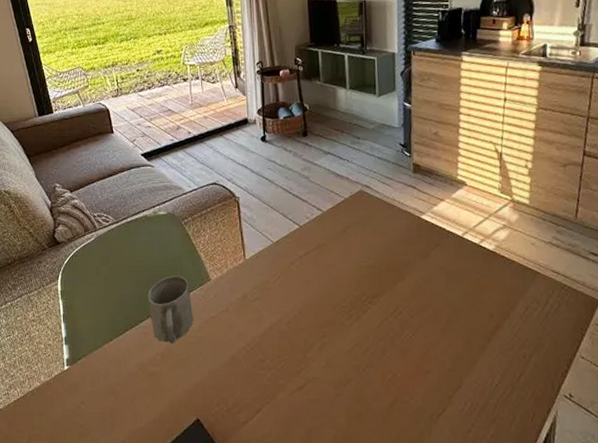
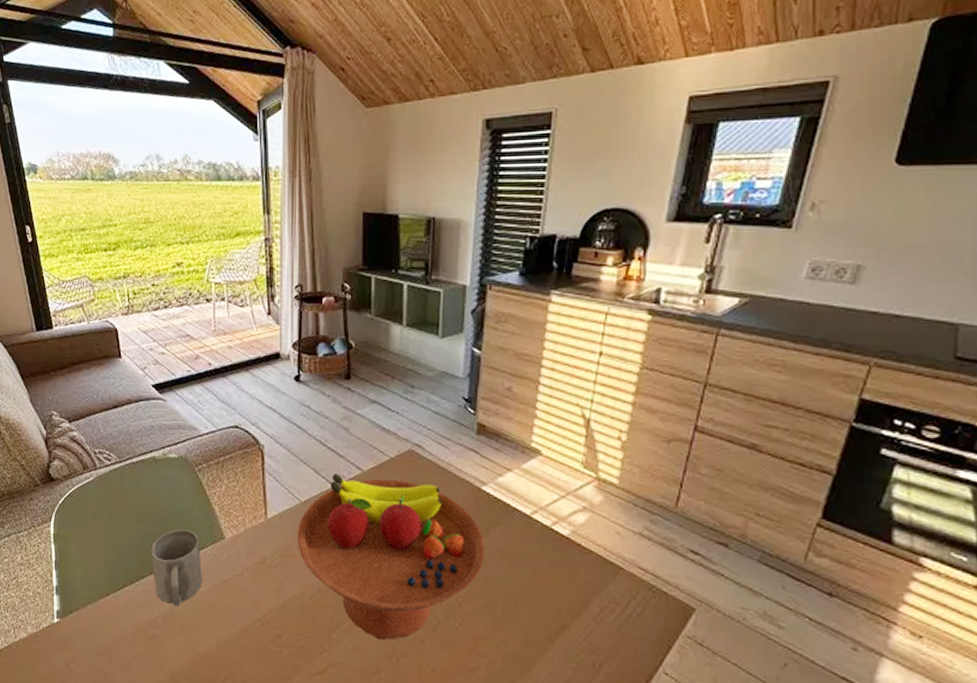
fruit bowl: none [272,216,429,355] -> present [297,474,485,641]

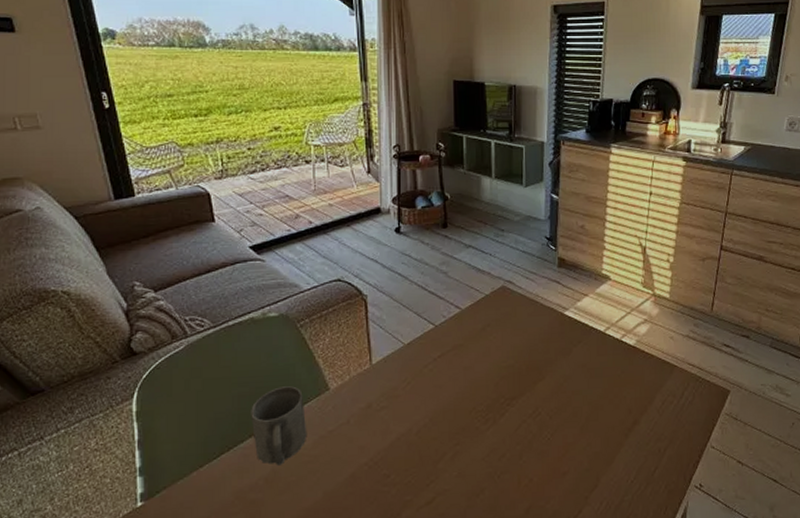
fruit bowl: present [297,474,485,641] -> none [402,313,570,462]

